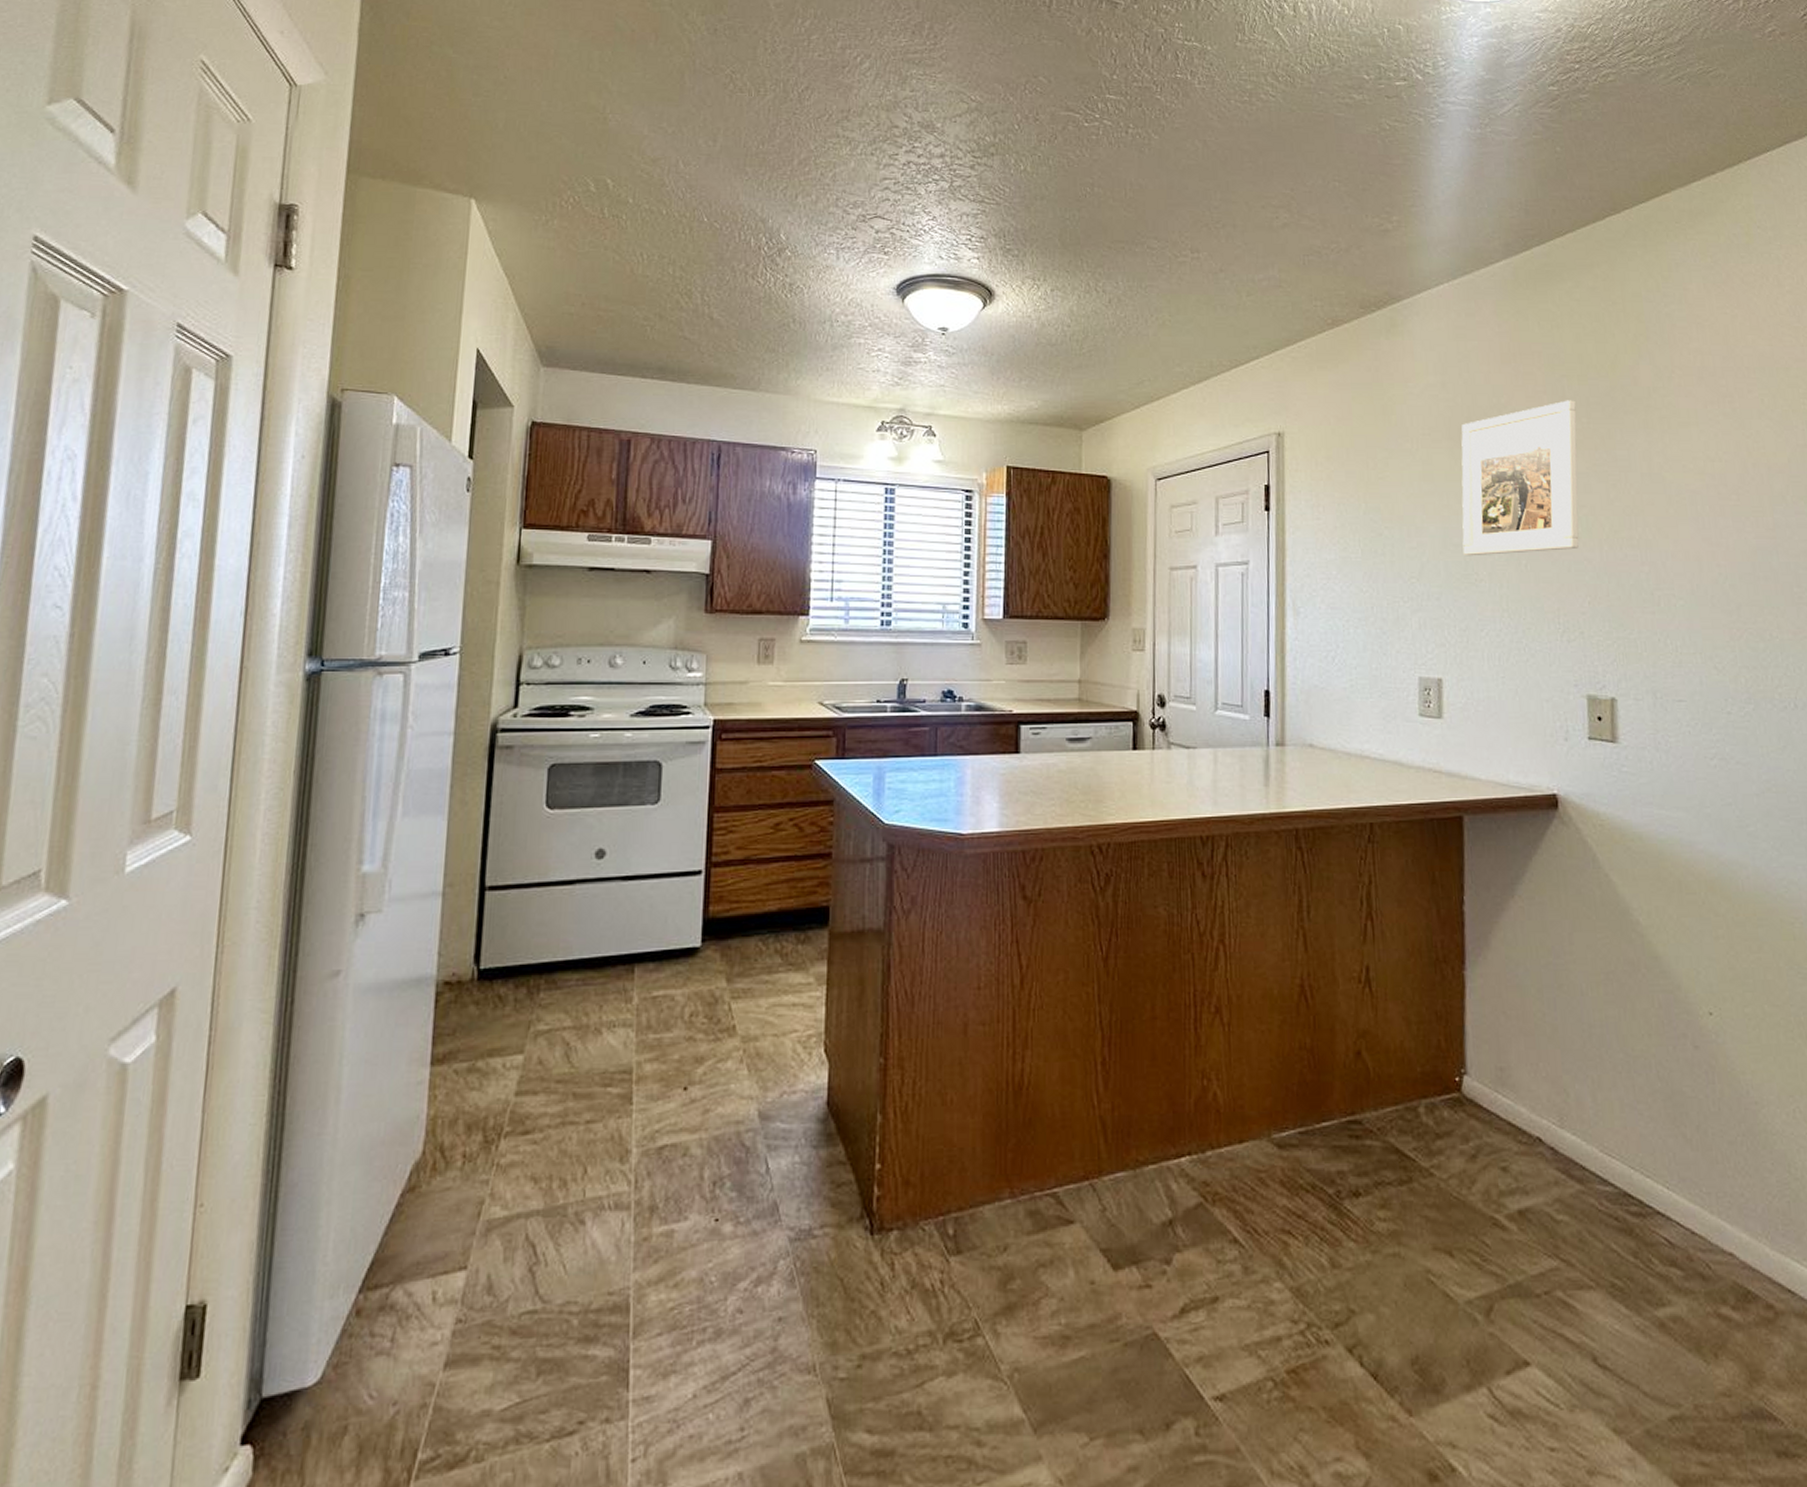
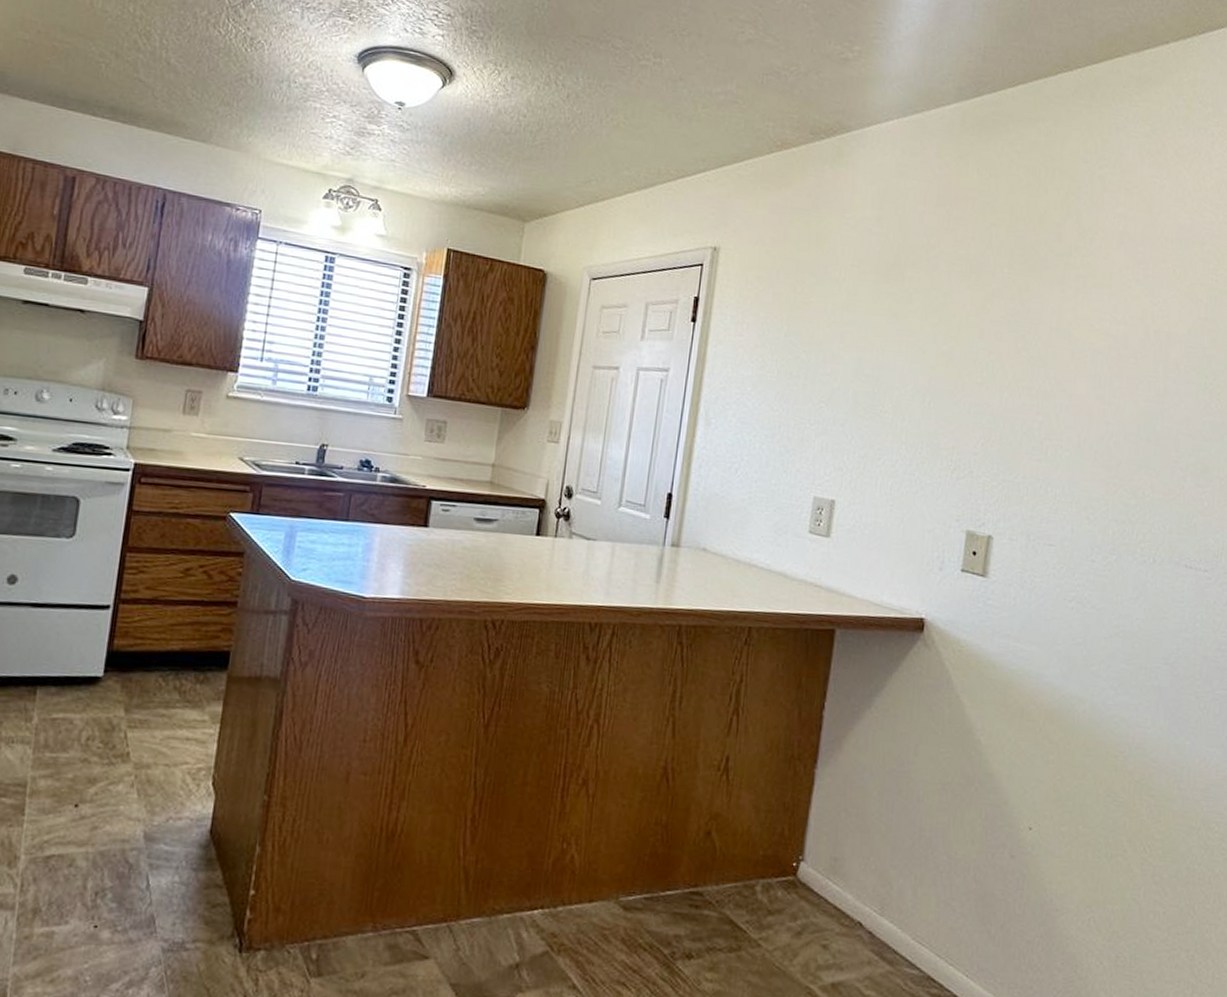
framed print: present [1461,400,1579,556] -> none [873,248,1000,393]

